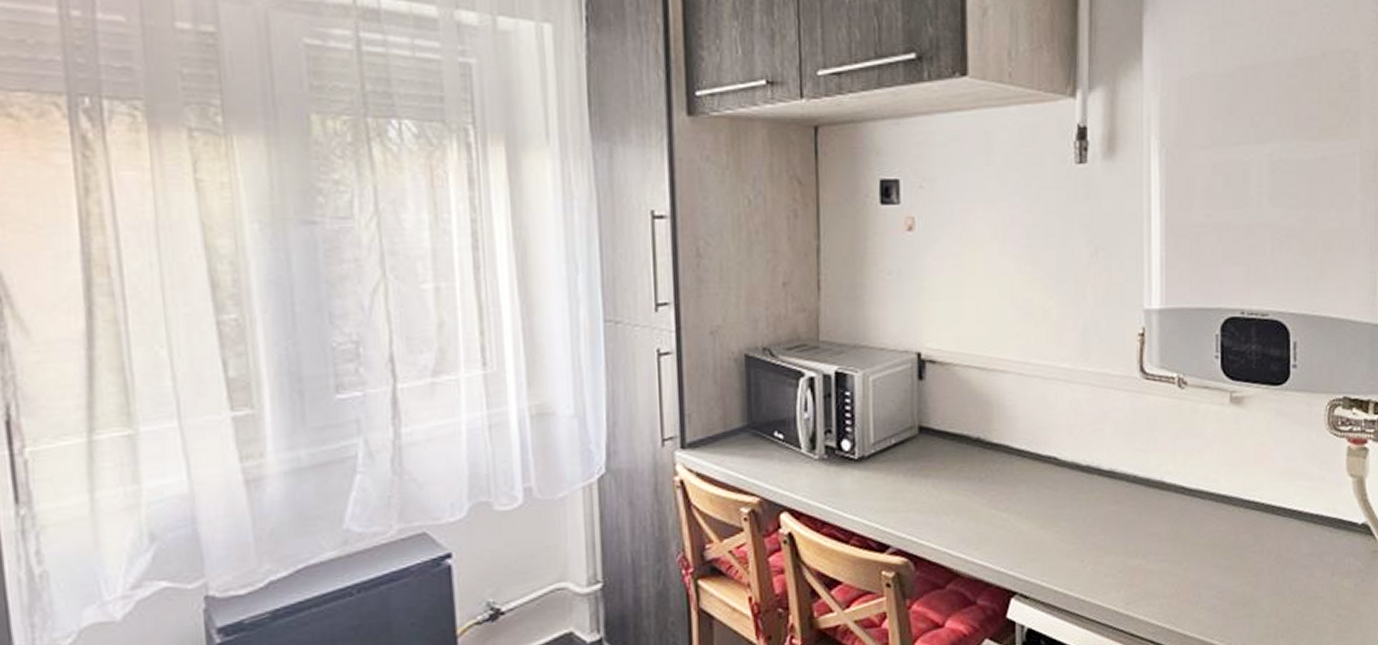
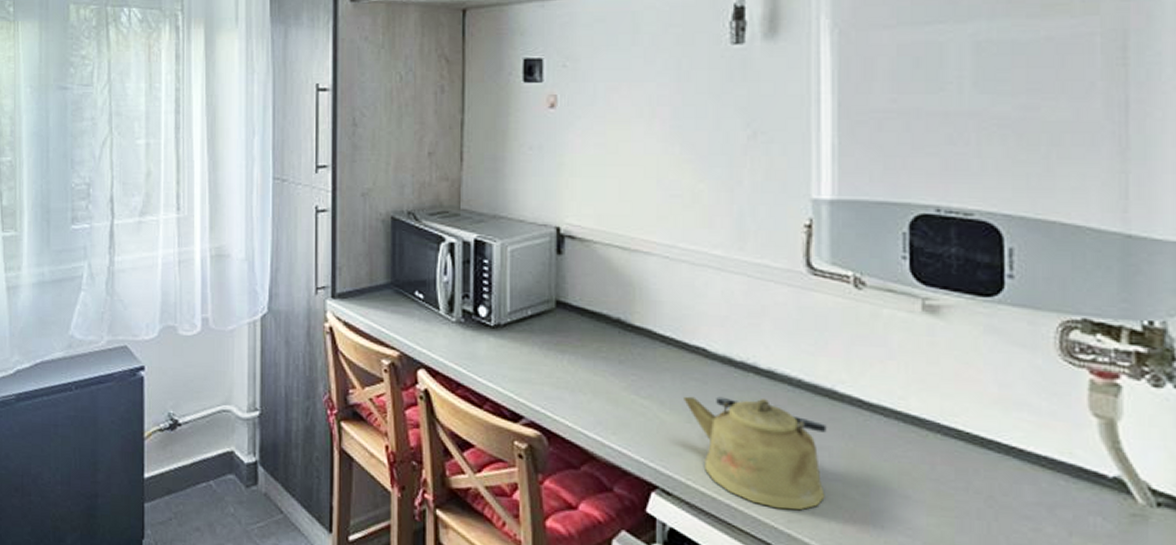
kettle: none [1038,496,1157,595] -> present [684,396,827,511]

